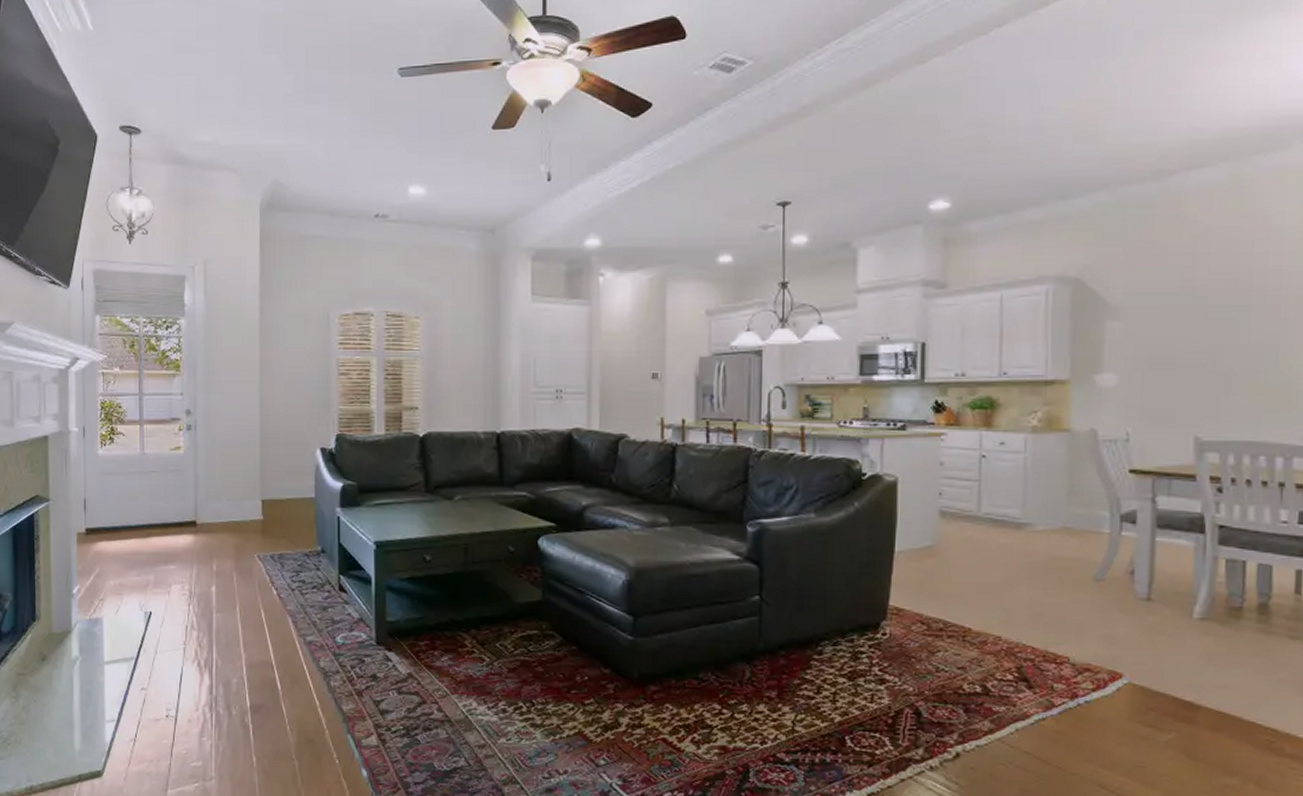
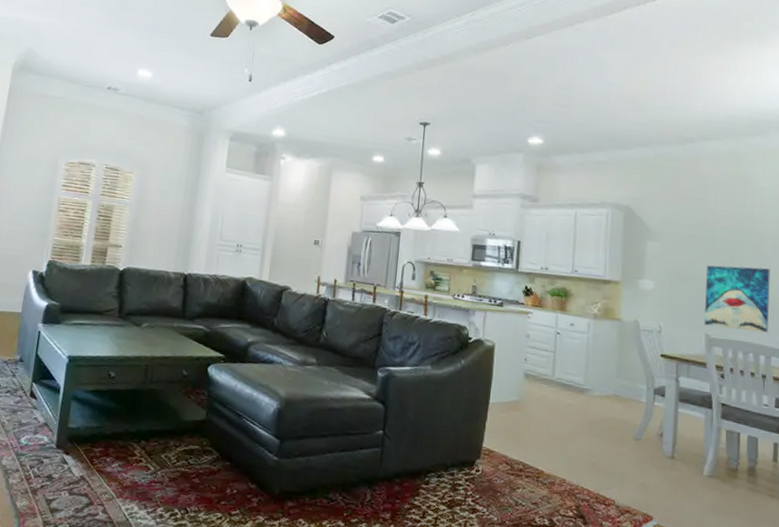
wall art: none [1192,339,1292,426] -> present [704,265,770,333]

